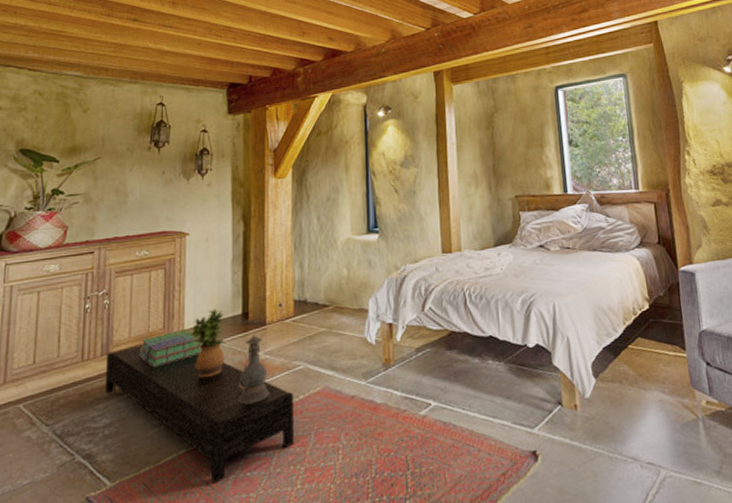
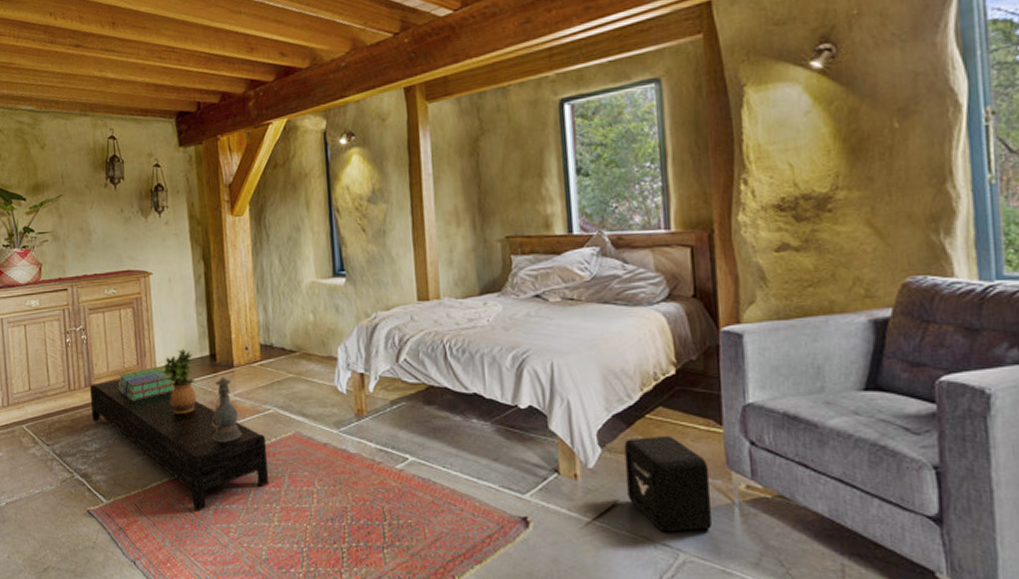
air purifier: none [613,362,683,452] -> present [624,435,712,533]

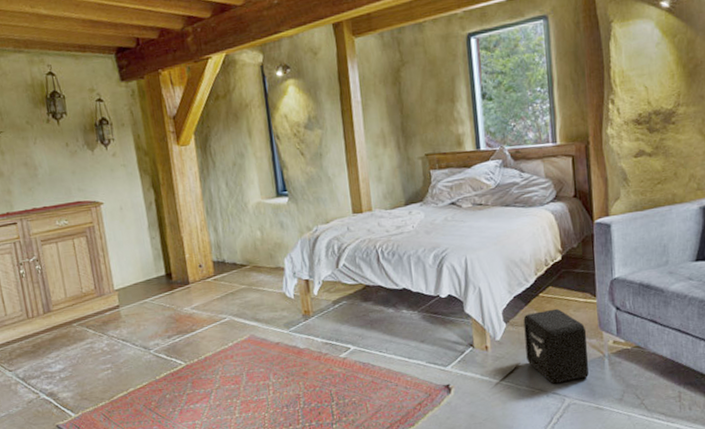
bench: present [89,378,270,512] -> none [48,302,229,414]
stack of books: present [118,367,174,400] -> none [77,289,134,322]
potted plant: present [162,348,197,414] -> none [120,270,156,330]
lantern: present [211,376,242,442] -> none [171,292,201,351]

